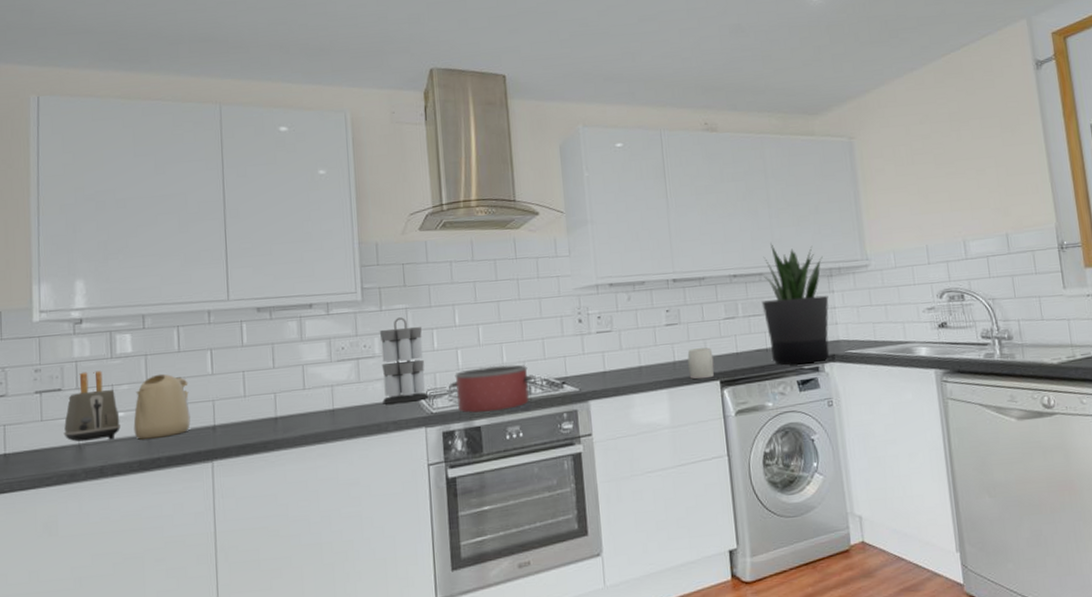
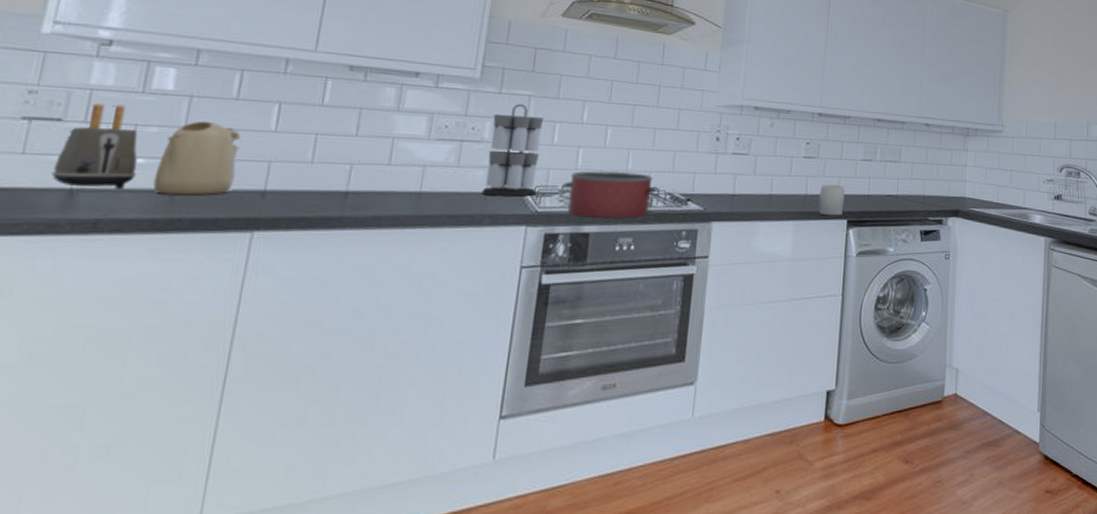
planter: present [761,243,830,365] -> none [900,95,963,216]

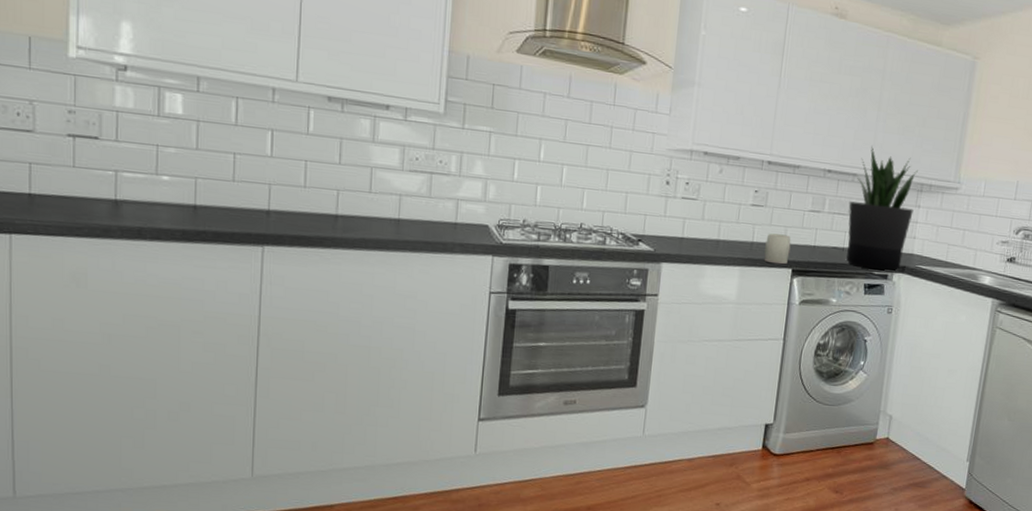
toaster: present [51,103,138,191] -> none [98,124,164,204]
kettle: present [152,120,241,197] -> none [178,144,244,213]
spice rack: present [481,104,545,197] -> none [452,139,505,229]
cooking pot: present [563,170,658,219] -> none [524,207,611,255]
planter: none [900,95,963,216] -> present [846,146,918,271]

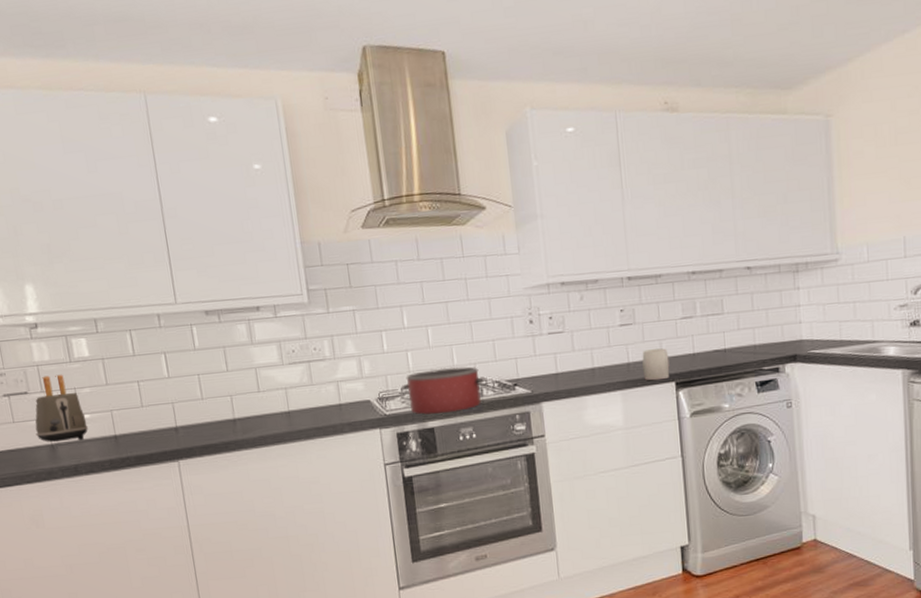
toaster: none [98,124,164,204] -> present [34,374,88,443]
cooking pot: none [524,207,611,255] -> present [402,366,485,415]
planter: present [846,146,918,271] -> none [721,236,793,366]

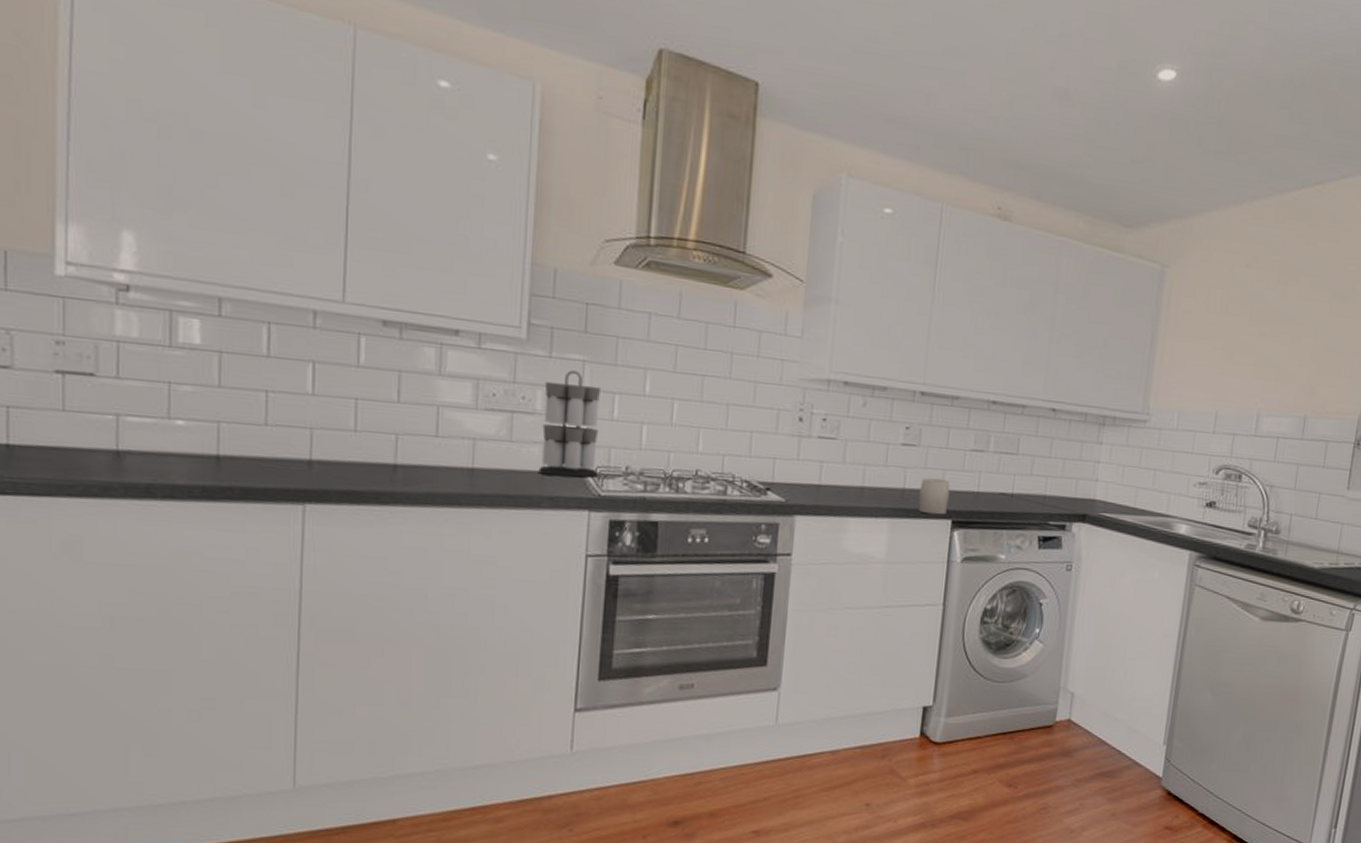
toaster: present [34,374,88,443] -> none [95,357,178,454]
spice rack: none [328,319,380,407] -> present [538,370,602,478]
cooking pot: present [402,366,485,415] -> none [627,451,733,508]

